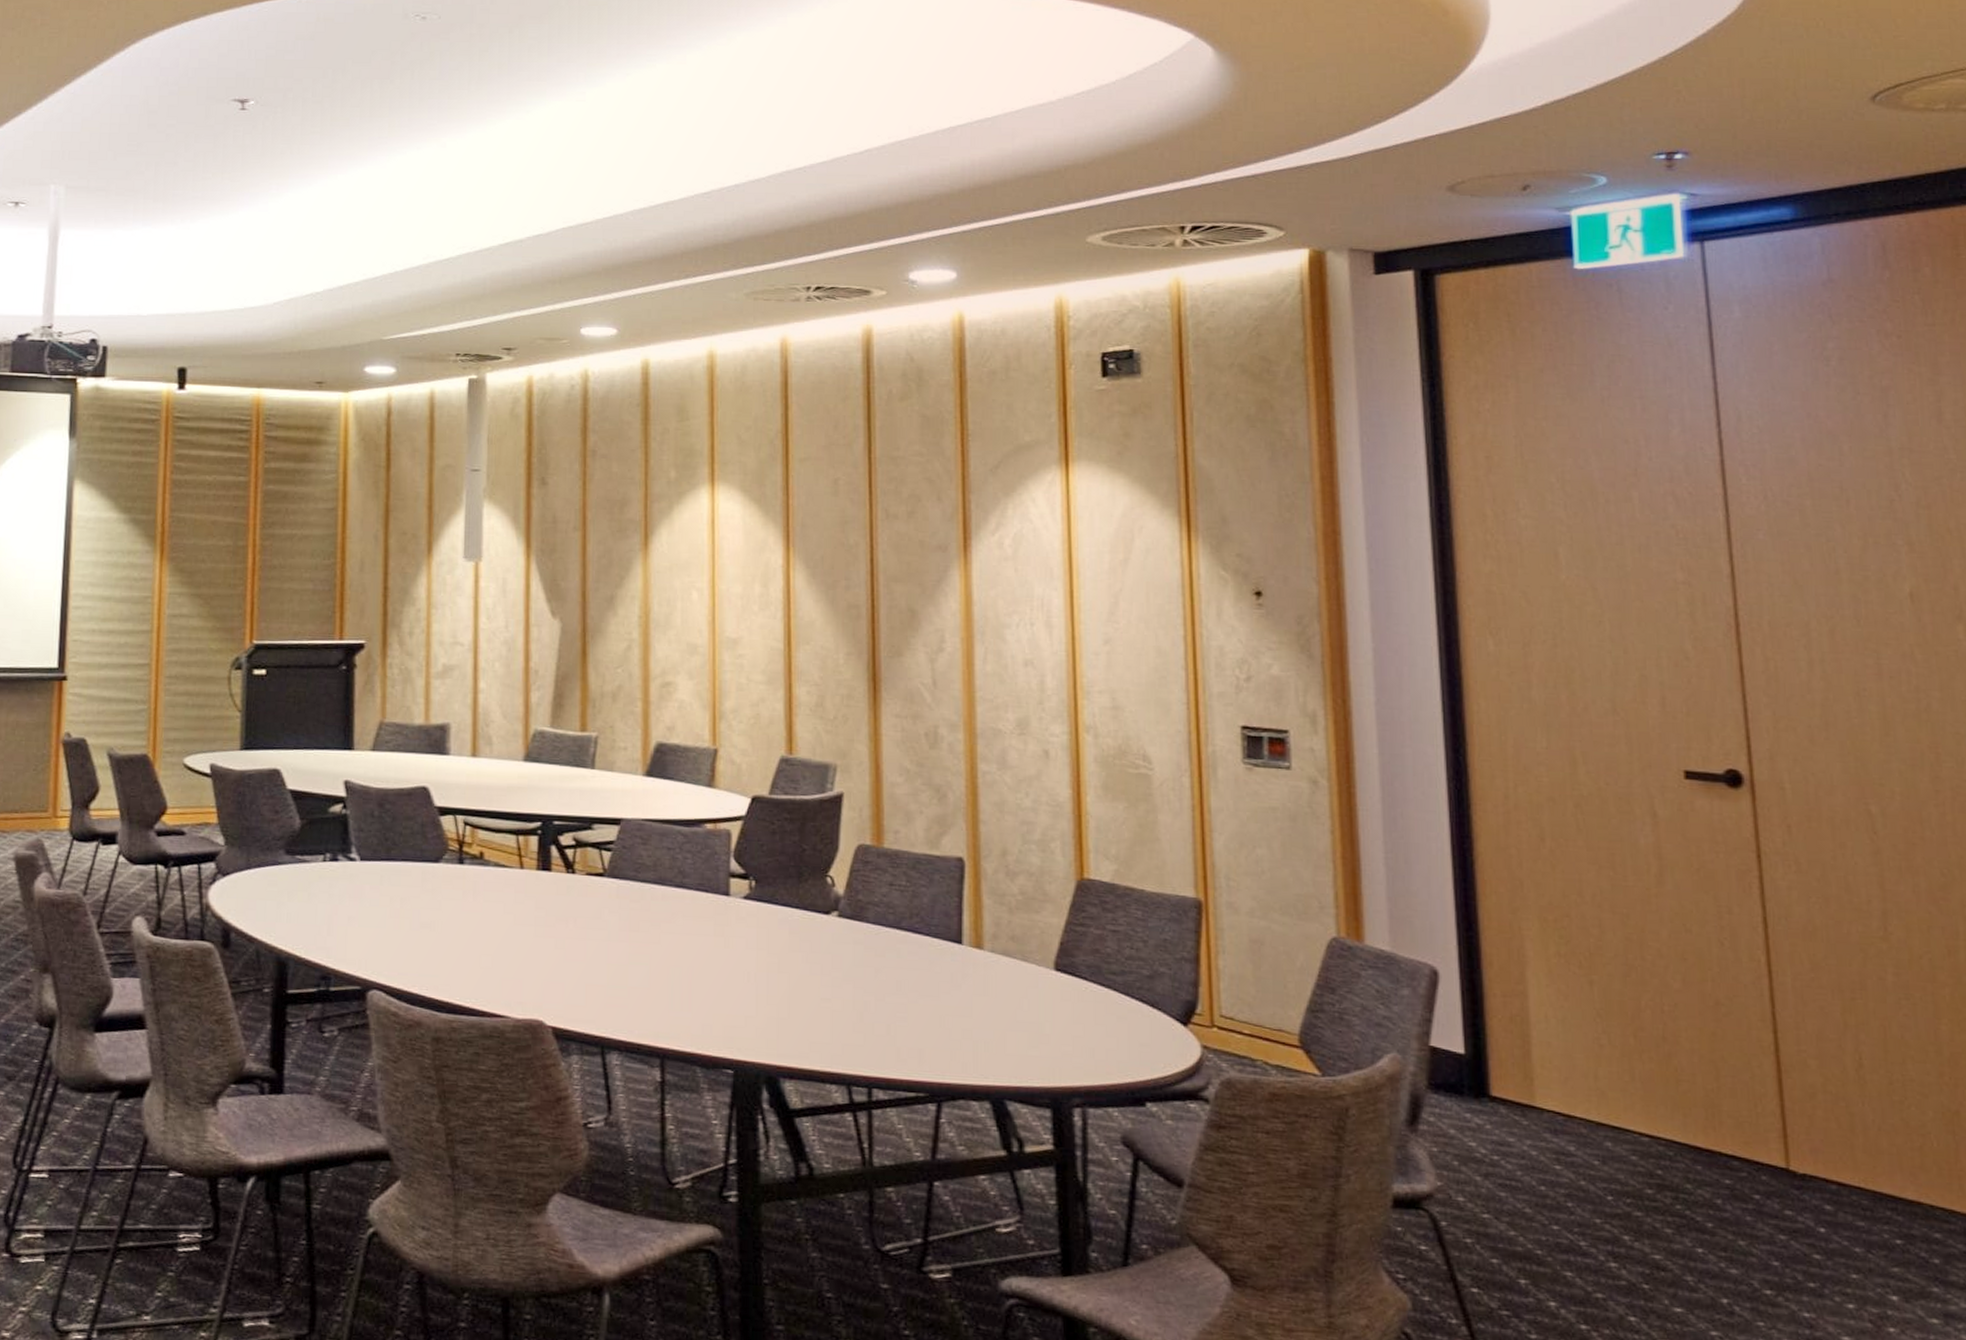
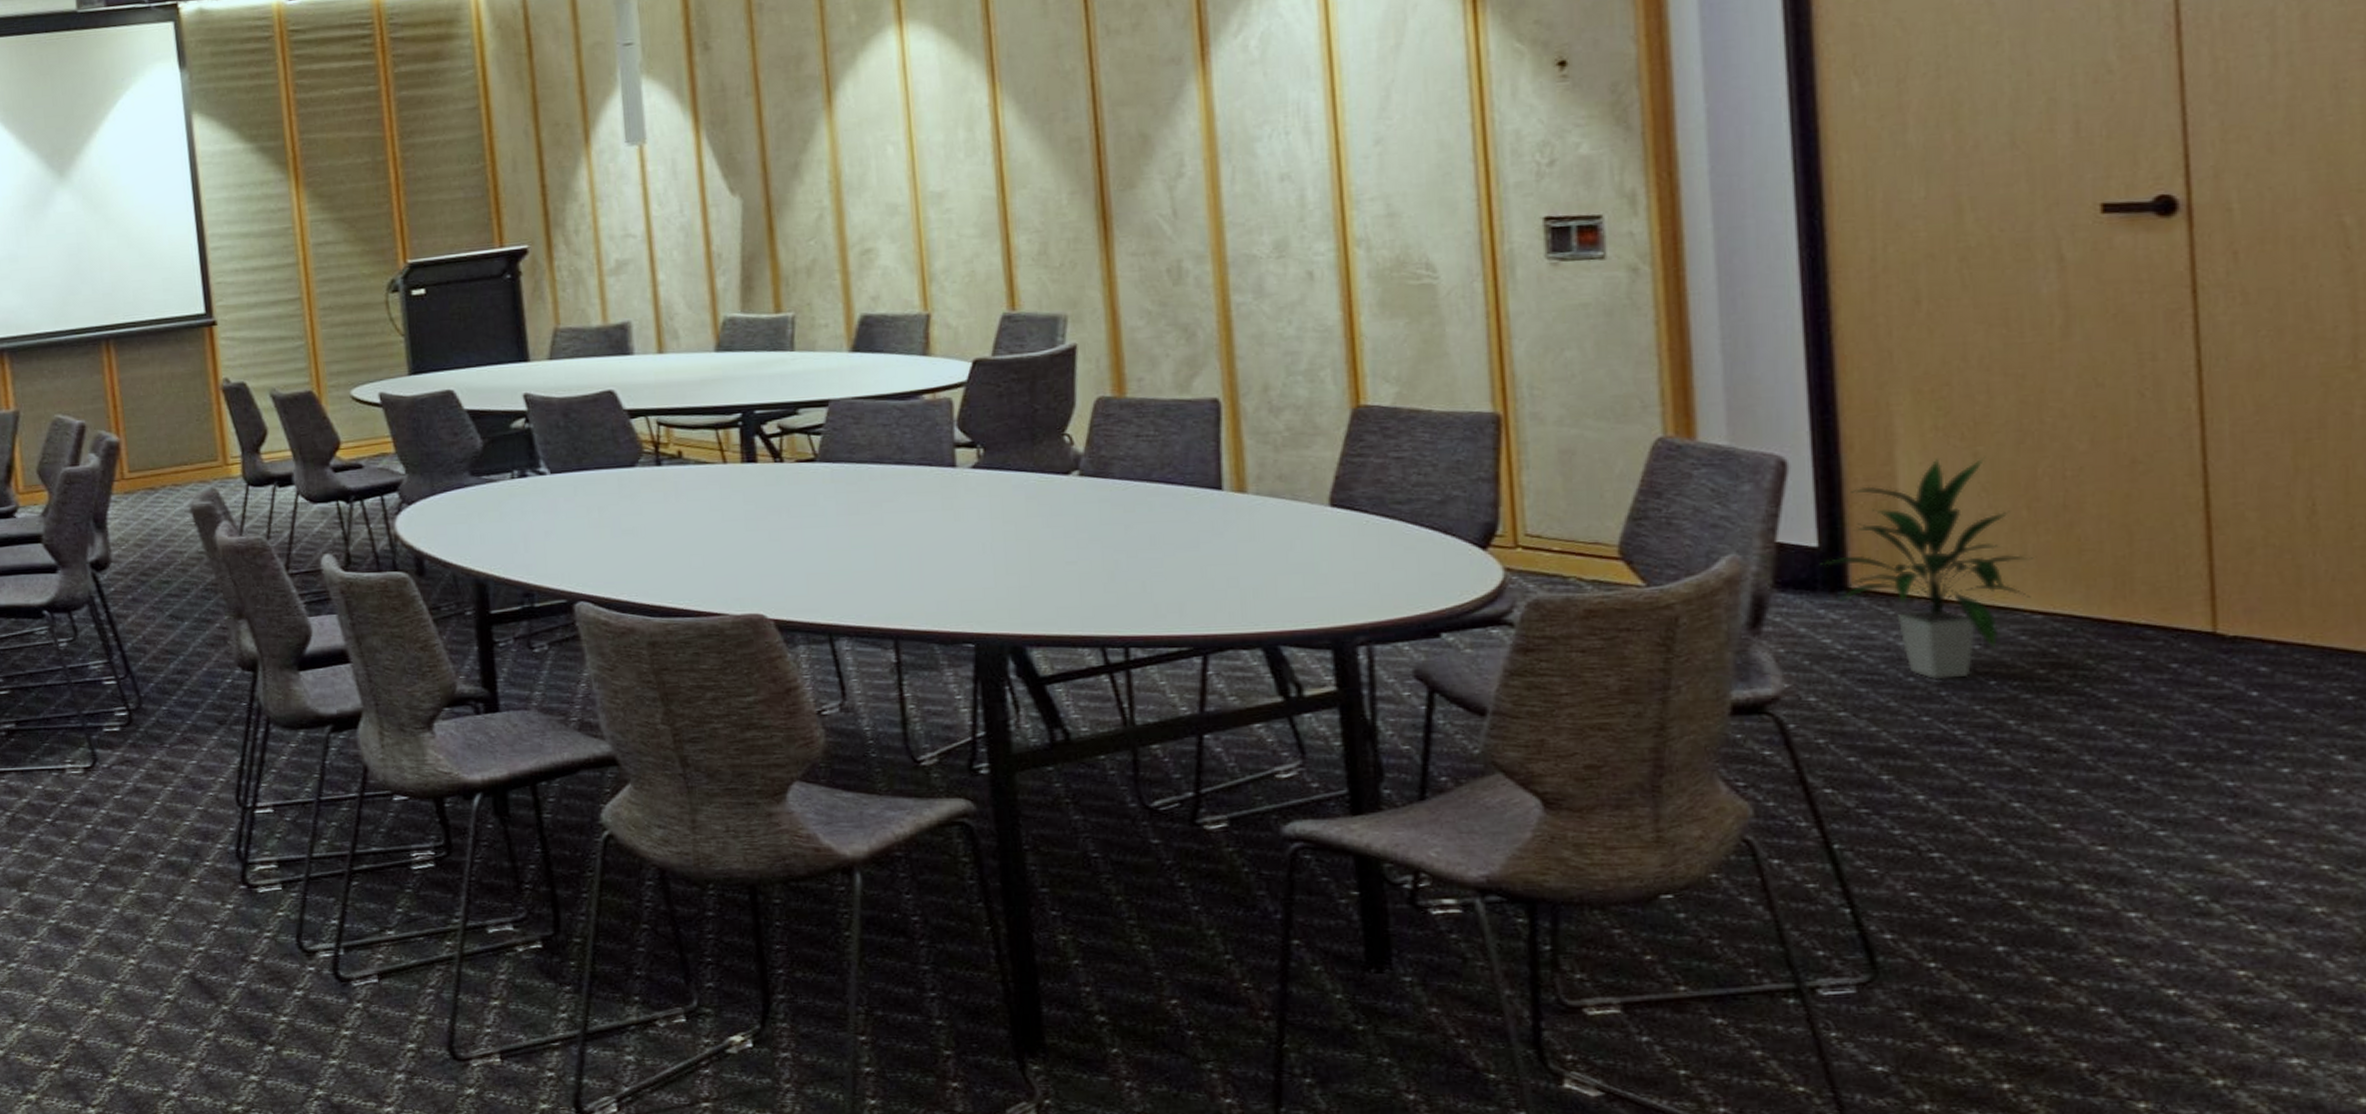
indoor plant: none [1466,982,1640,1191] -> present [1819,456,2034,680]

